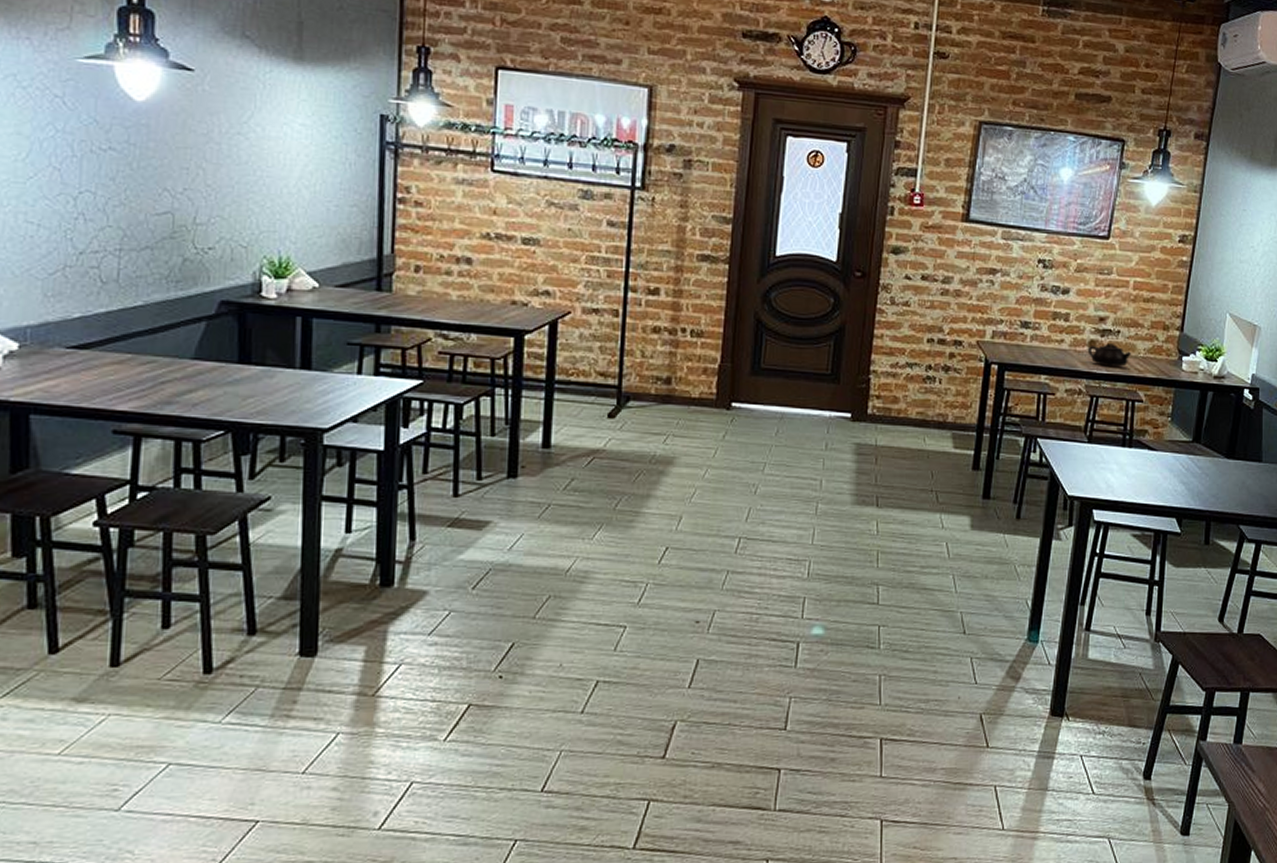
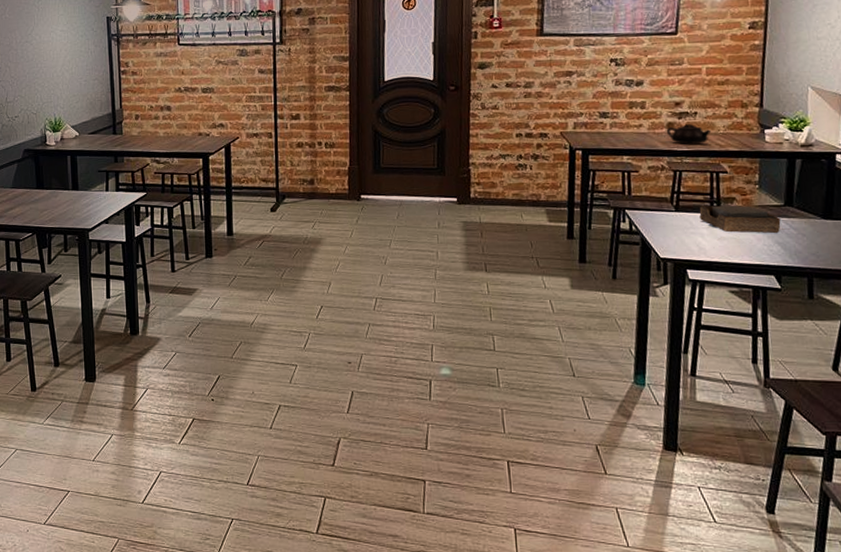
napkin holder: none [1111,438,1187,473] -> present [699,205,781,234]

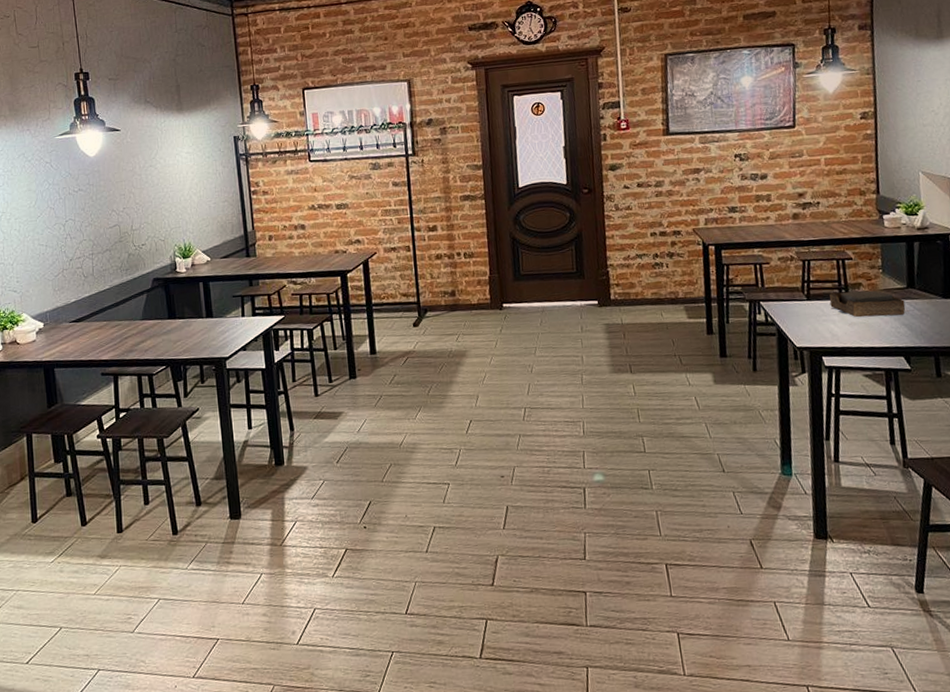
teapot: present [666,124,710,145] -> none [792,214,833,235]

